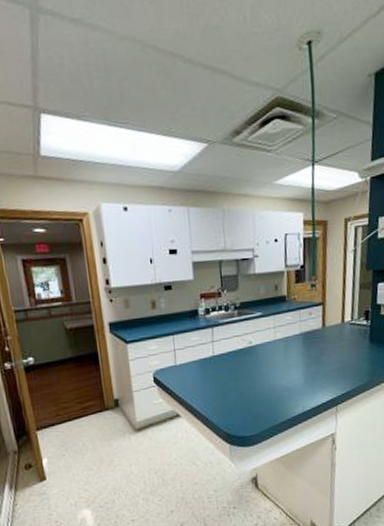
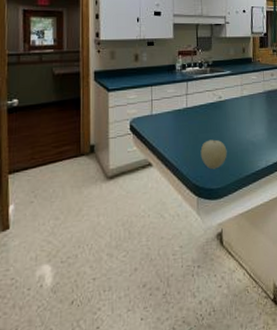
fruit: none [230,387,260,418] -> present [200,139,227,170]

